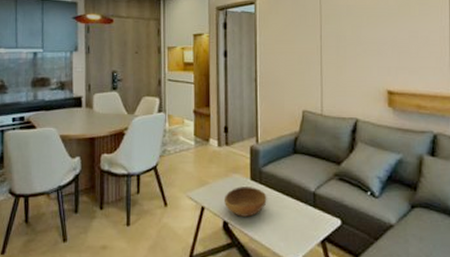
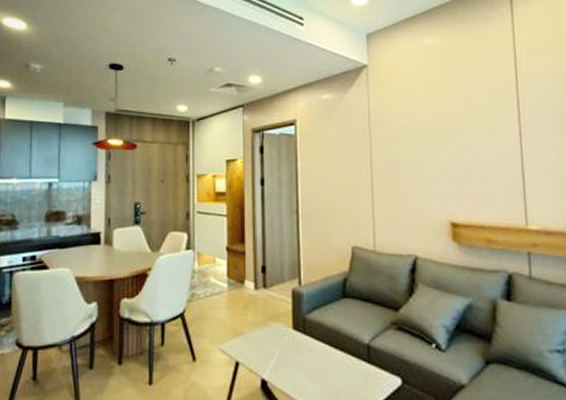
bowl: present [223,187,267,217] -> none [261,337,313,374]

